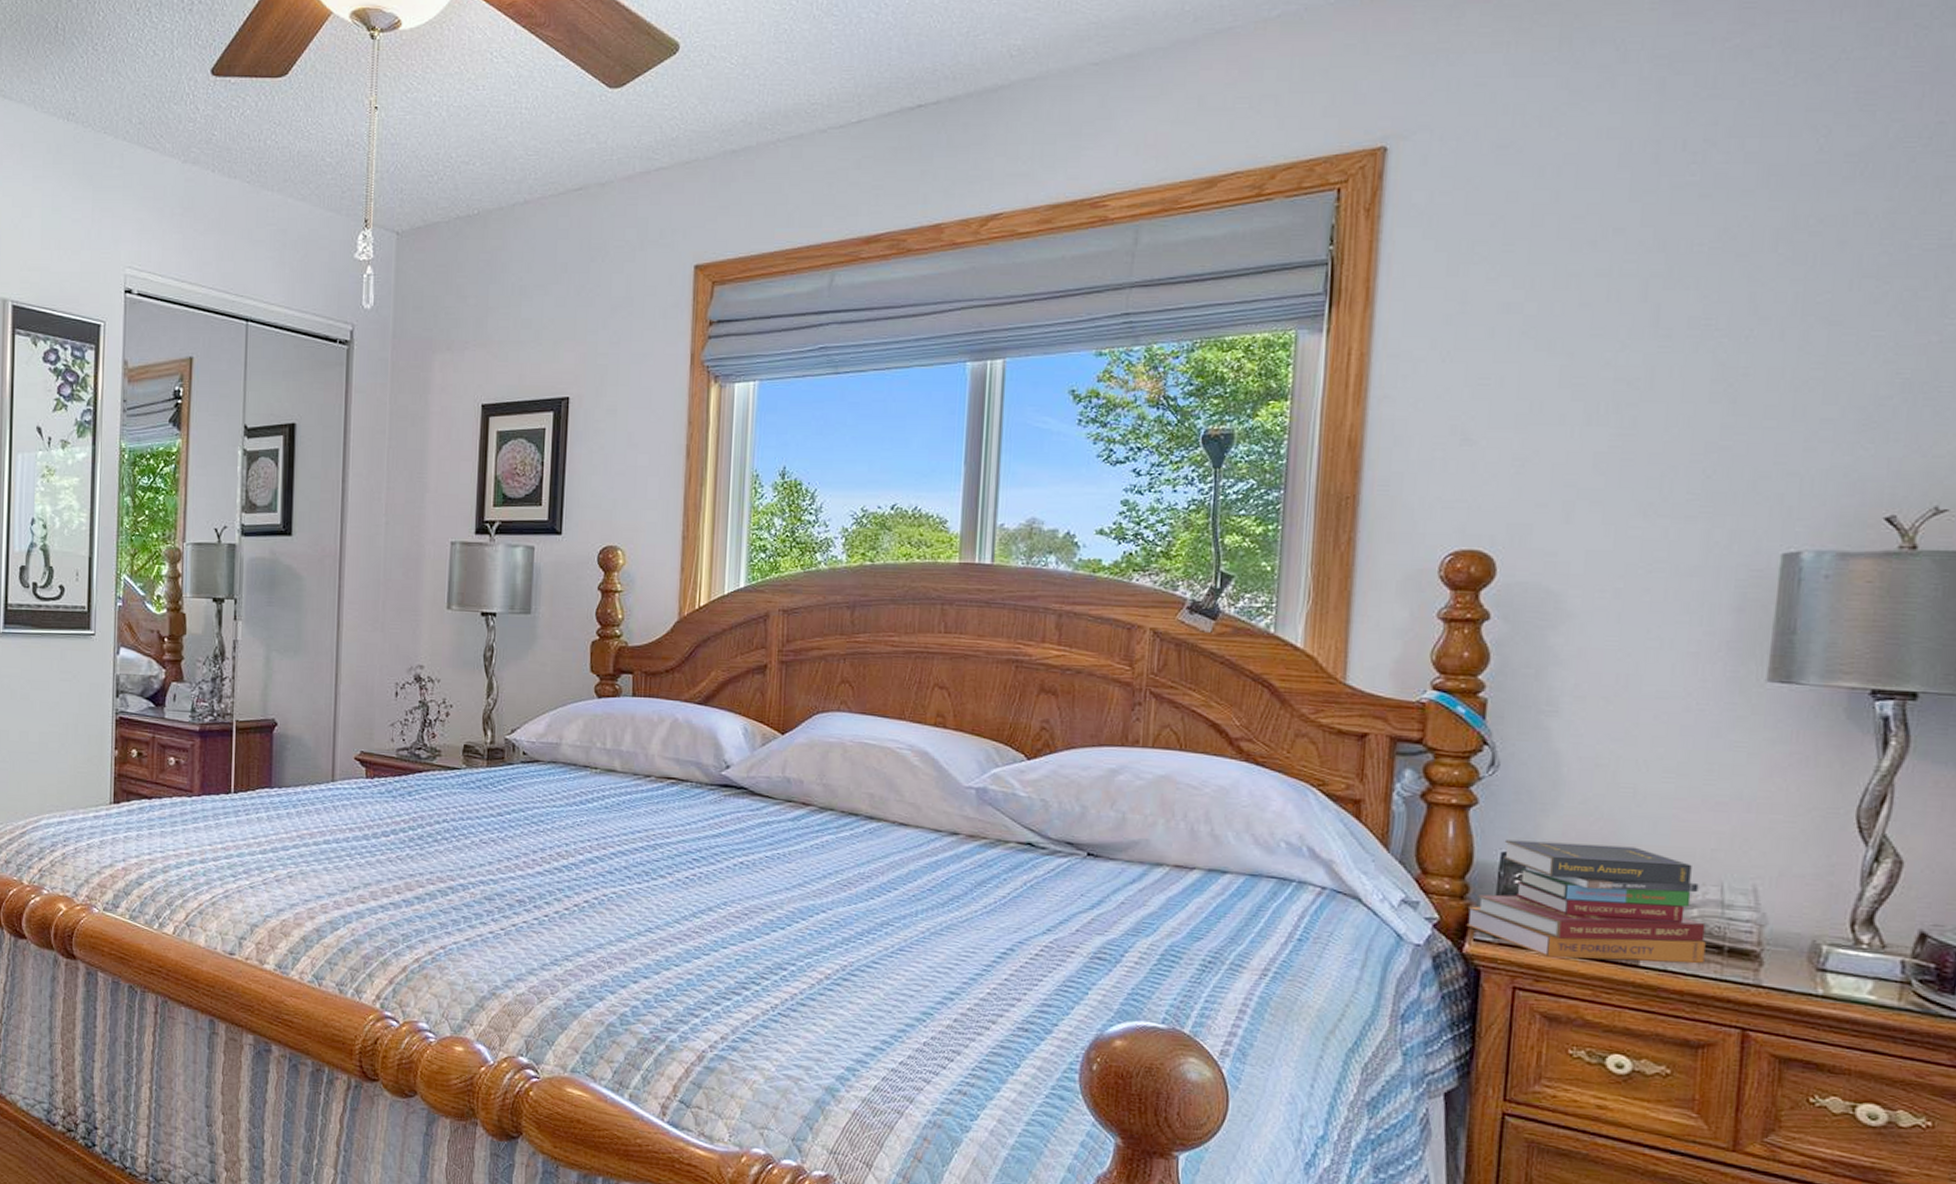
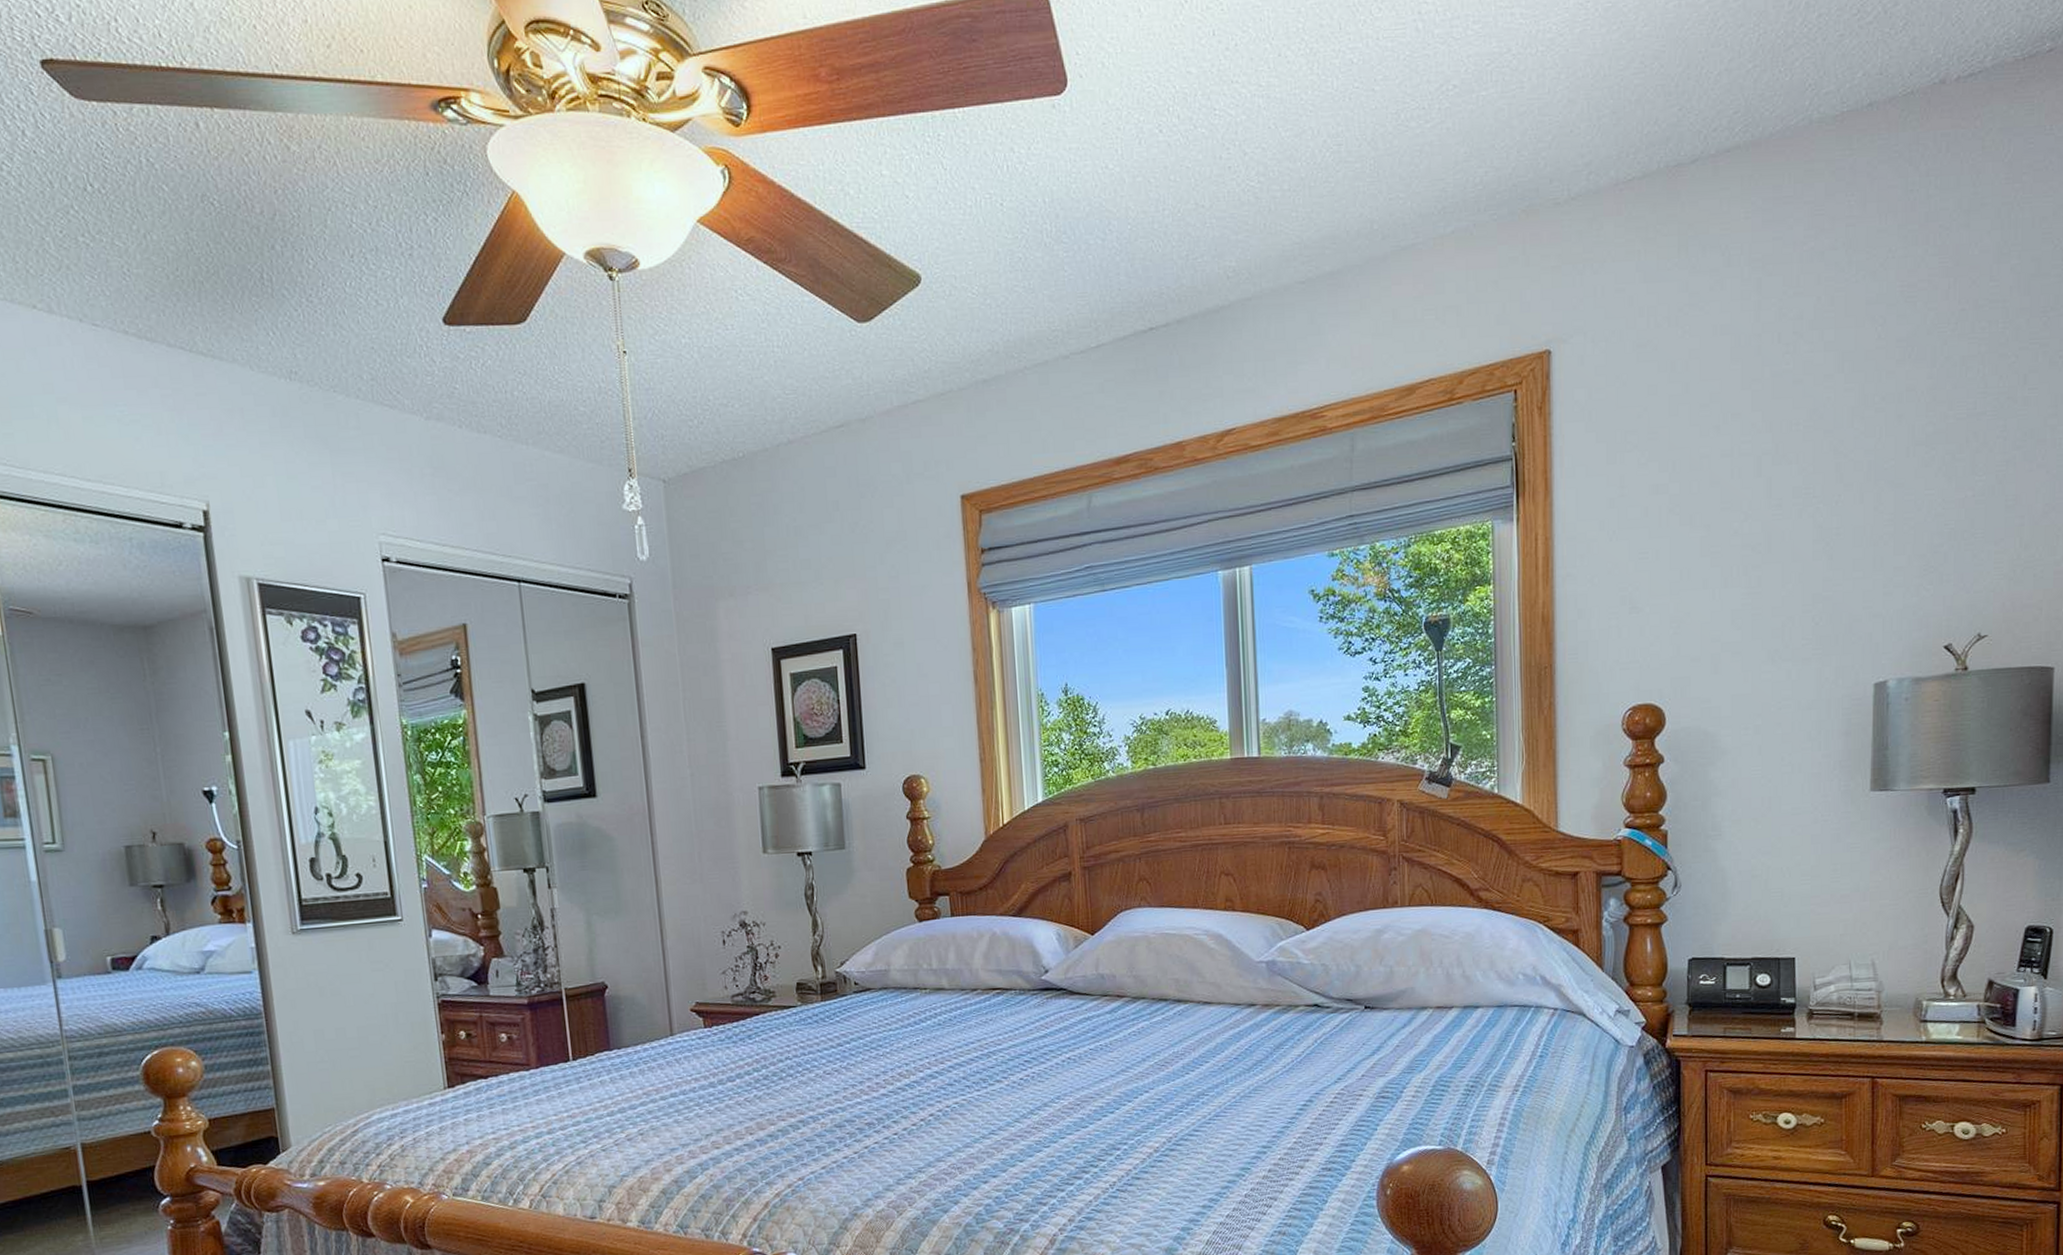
books: present [1466,839,1706,963] -> none [1666,941,1842,1041]

